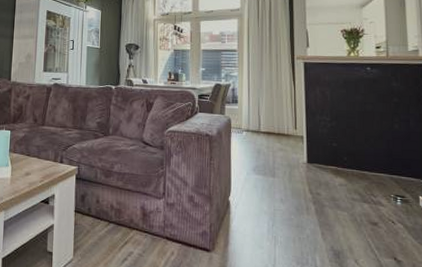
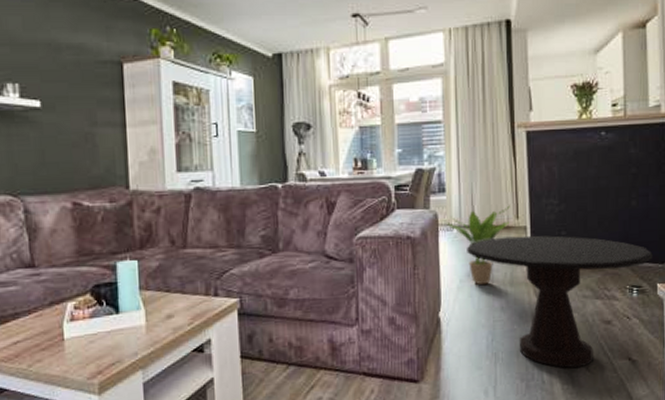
potted plant: none [238,118,290,180] -> present [447,205,510,286]
side table: none [253,142,415,260] -> present [467,235,653,368]

